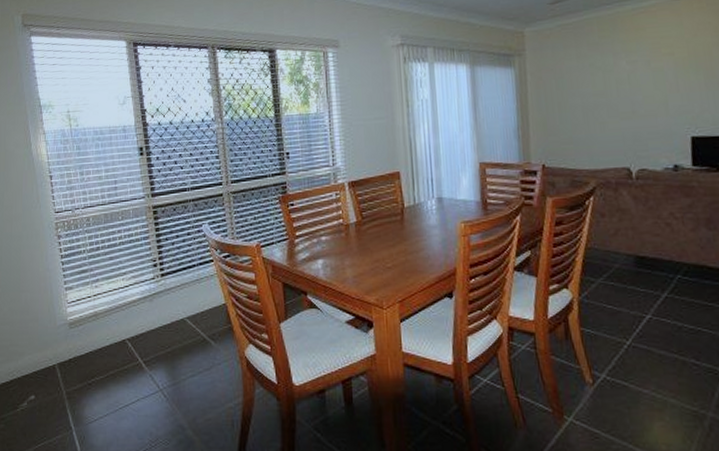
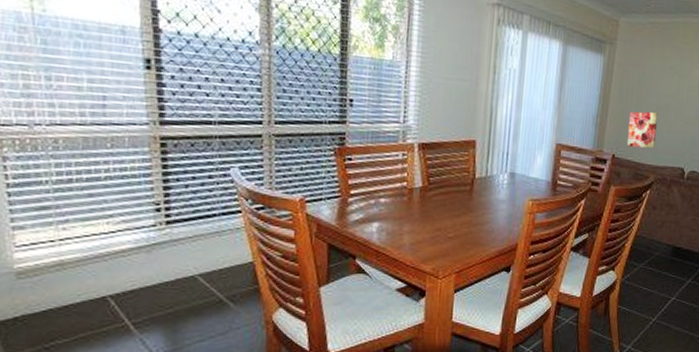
wall art: none [553,113,590,155] -> present [626,111,658,148]

